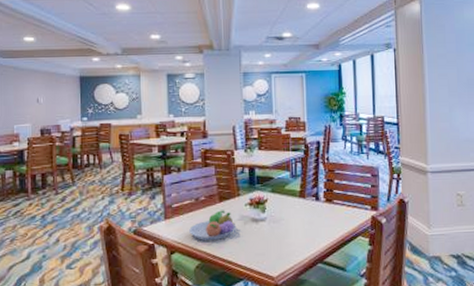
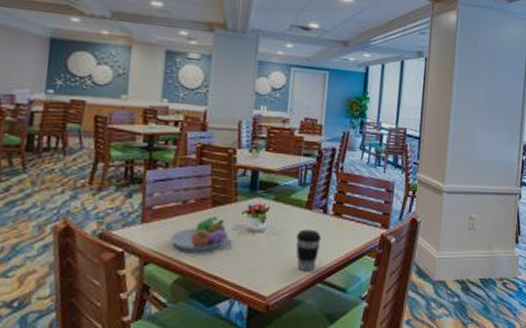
coffee cup: none [294,215,317,254] -> present [296,229,322,272]

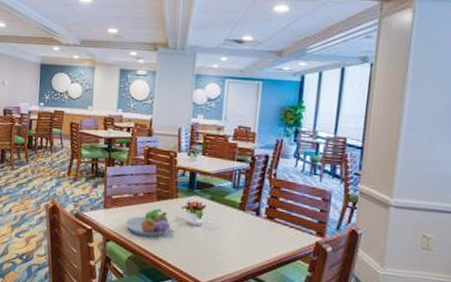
coffee cup: present [296,229,322,272] -> none [229,228,255,267]

